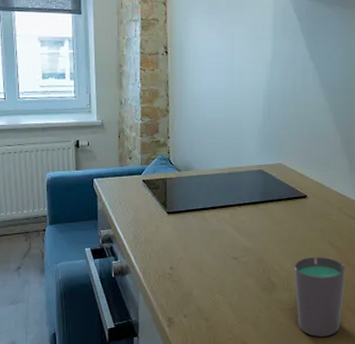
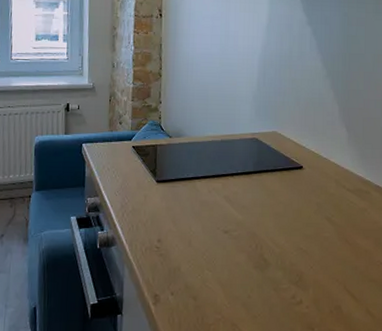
cup: present [294,256,346,337] -> none [288,232,344,321]

